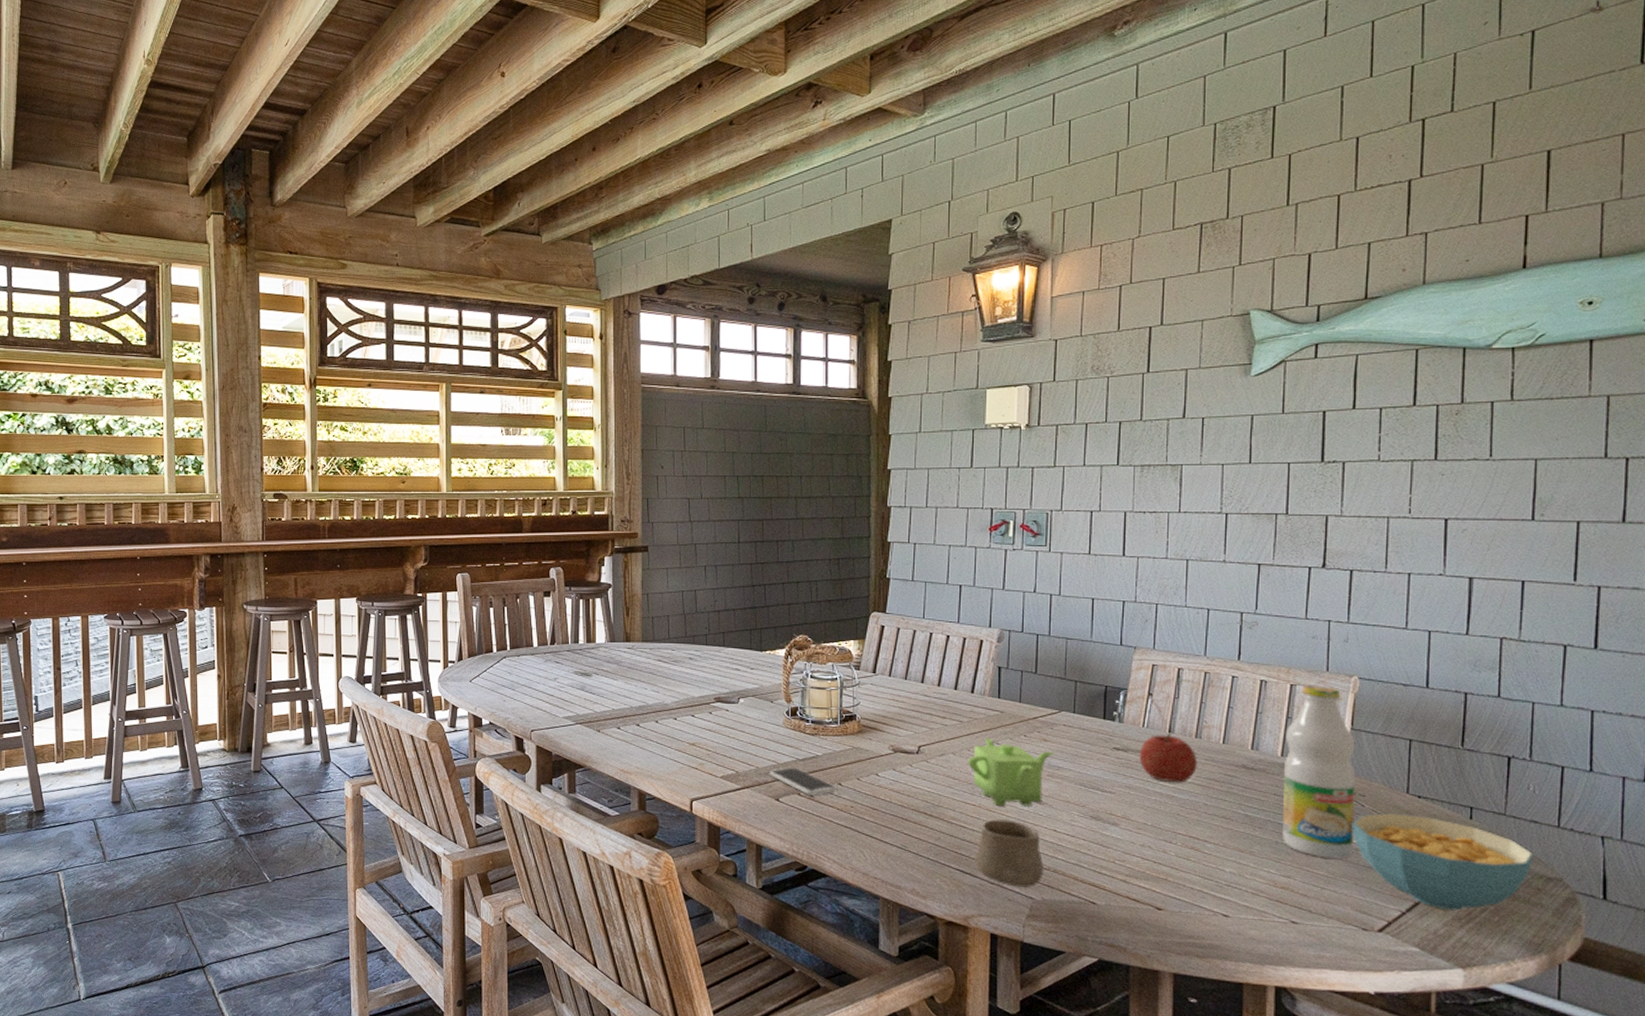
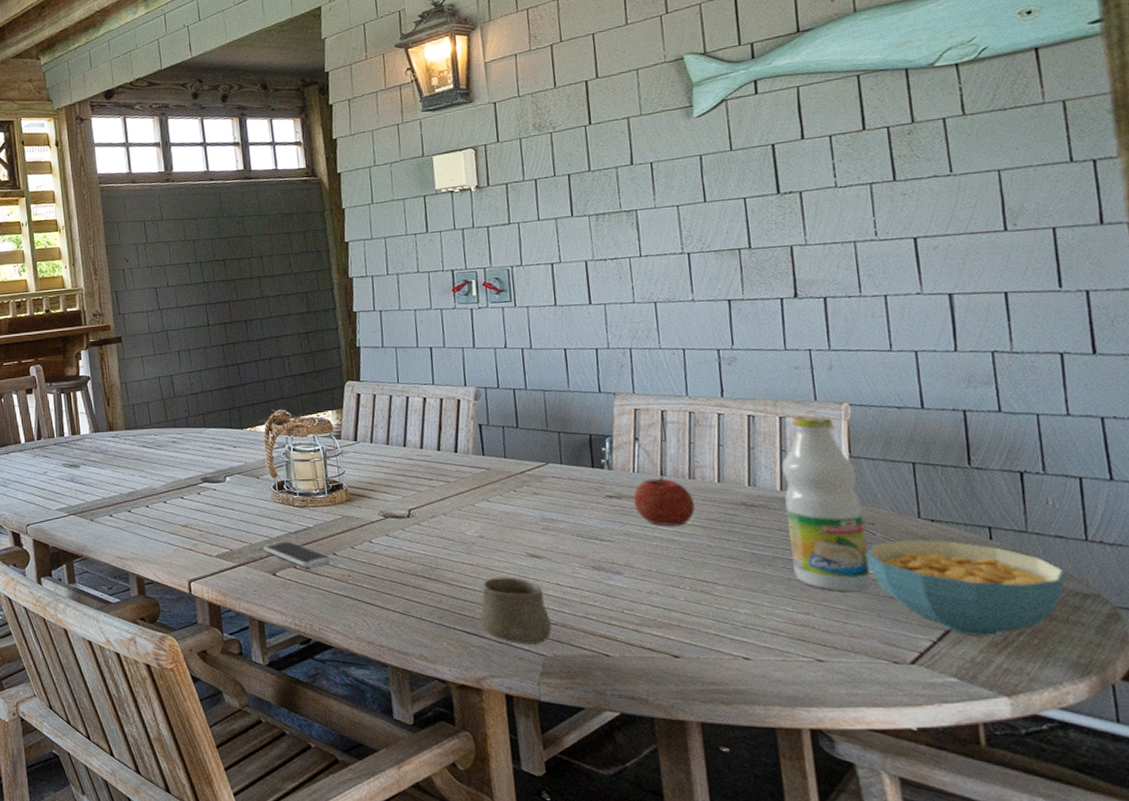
teapot: present [968,738,1055,807] -> none [460,496,548,564]

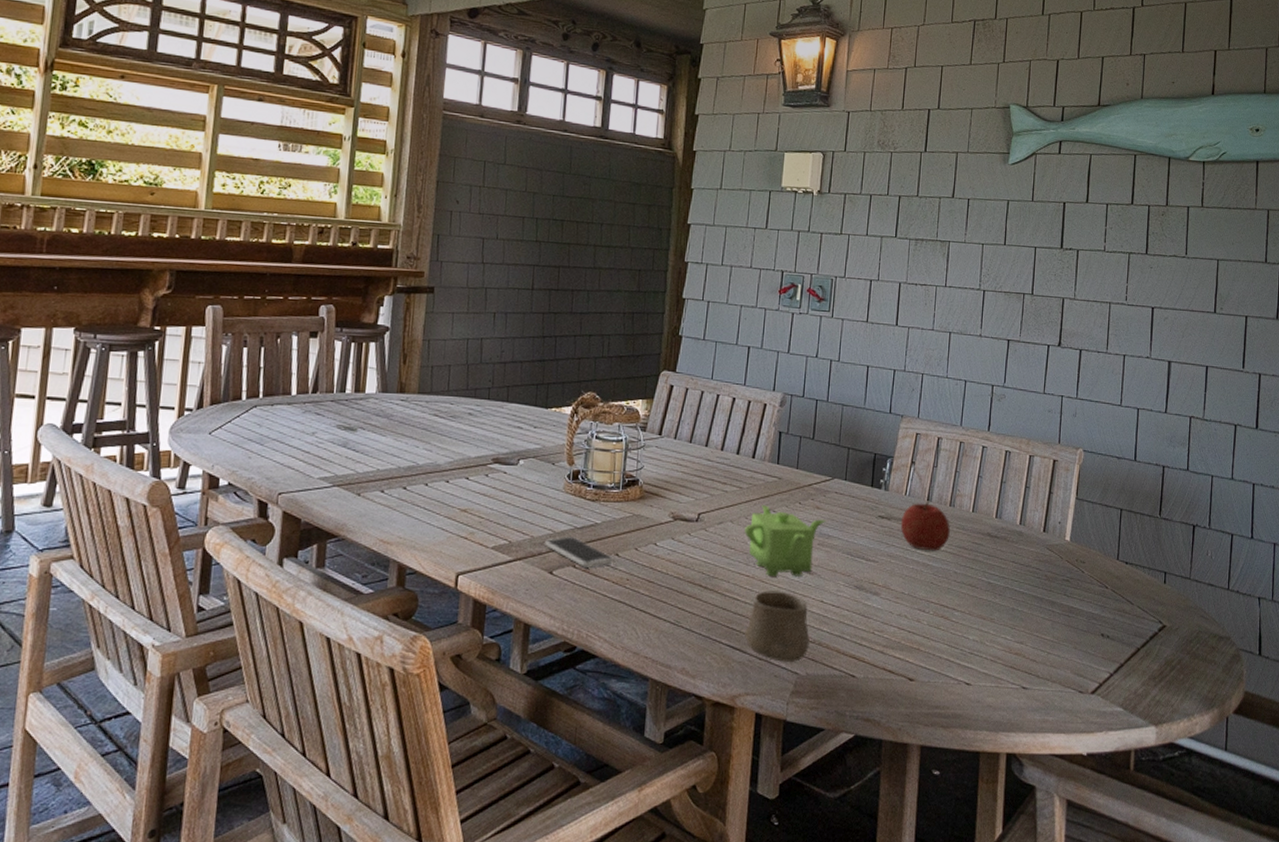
teapot: none [460,496,548,564] -> present [744,505,827,577]
bottle: present [781,415,872,591] -> none [1018,456,1079,624]
cereal bowl: present [865,538,1066,636] -> none [1073,578,1210,670]

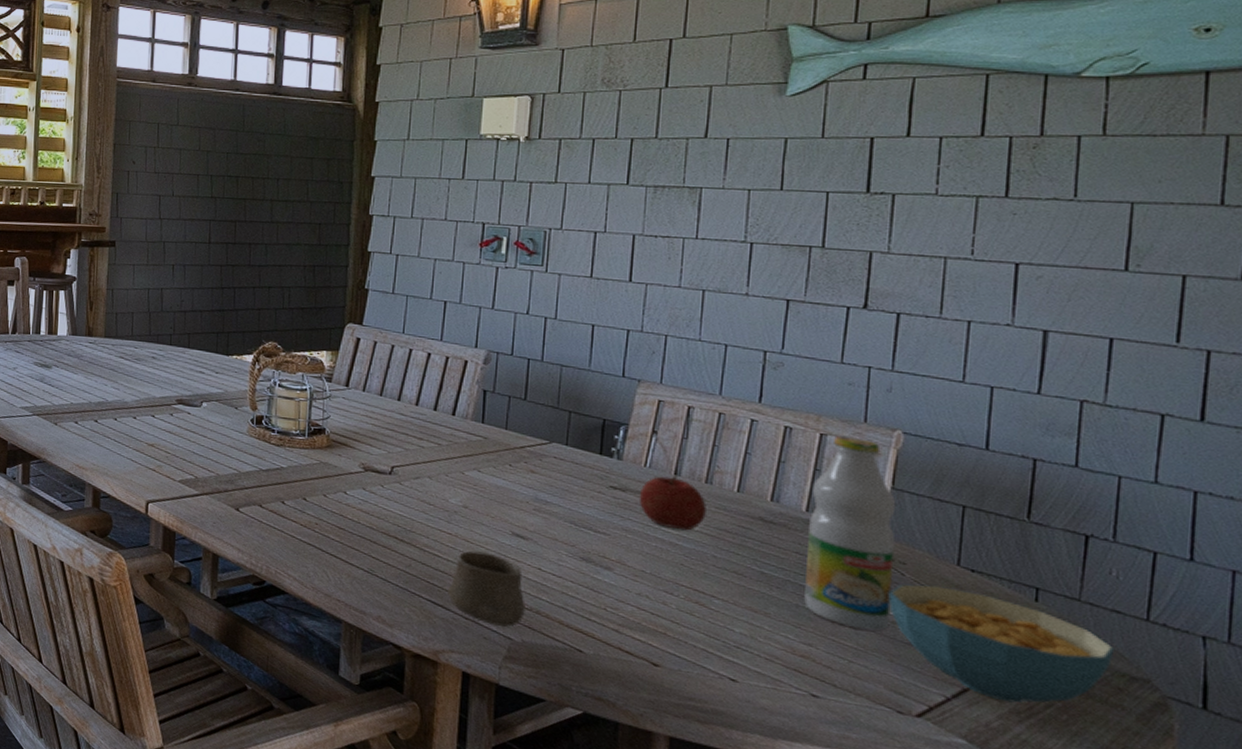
smartphone: present [545,537,615,568] -> none [230,477,302,509]
teapot: present [744,505,827,577] -> none [445,464,543,541]
bottle: none [1018,456,1079,624] -> present [804,435,897,632]
cereal bowl: none [1073,578,1210,670] -> present [888,584,1115,703]

